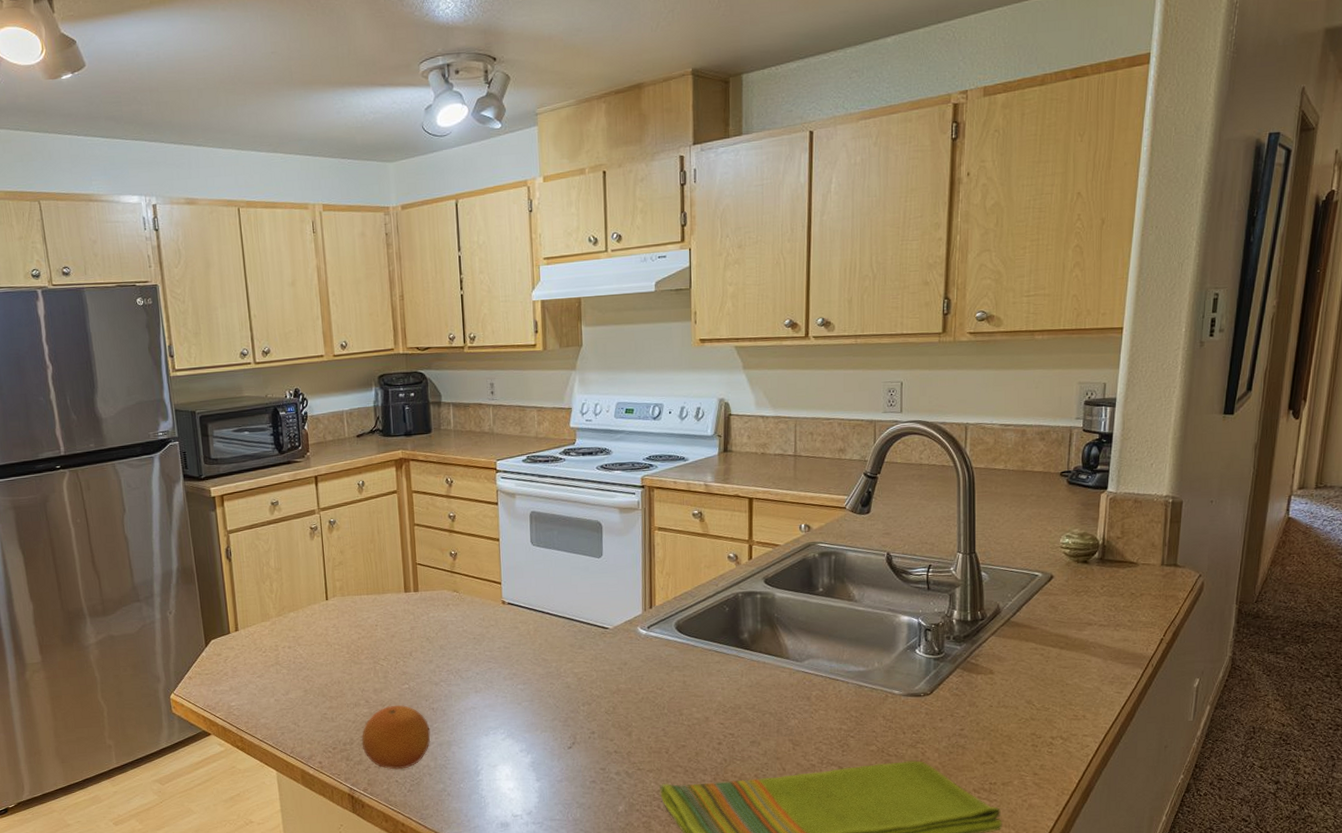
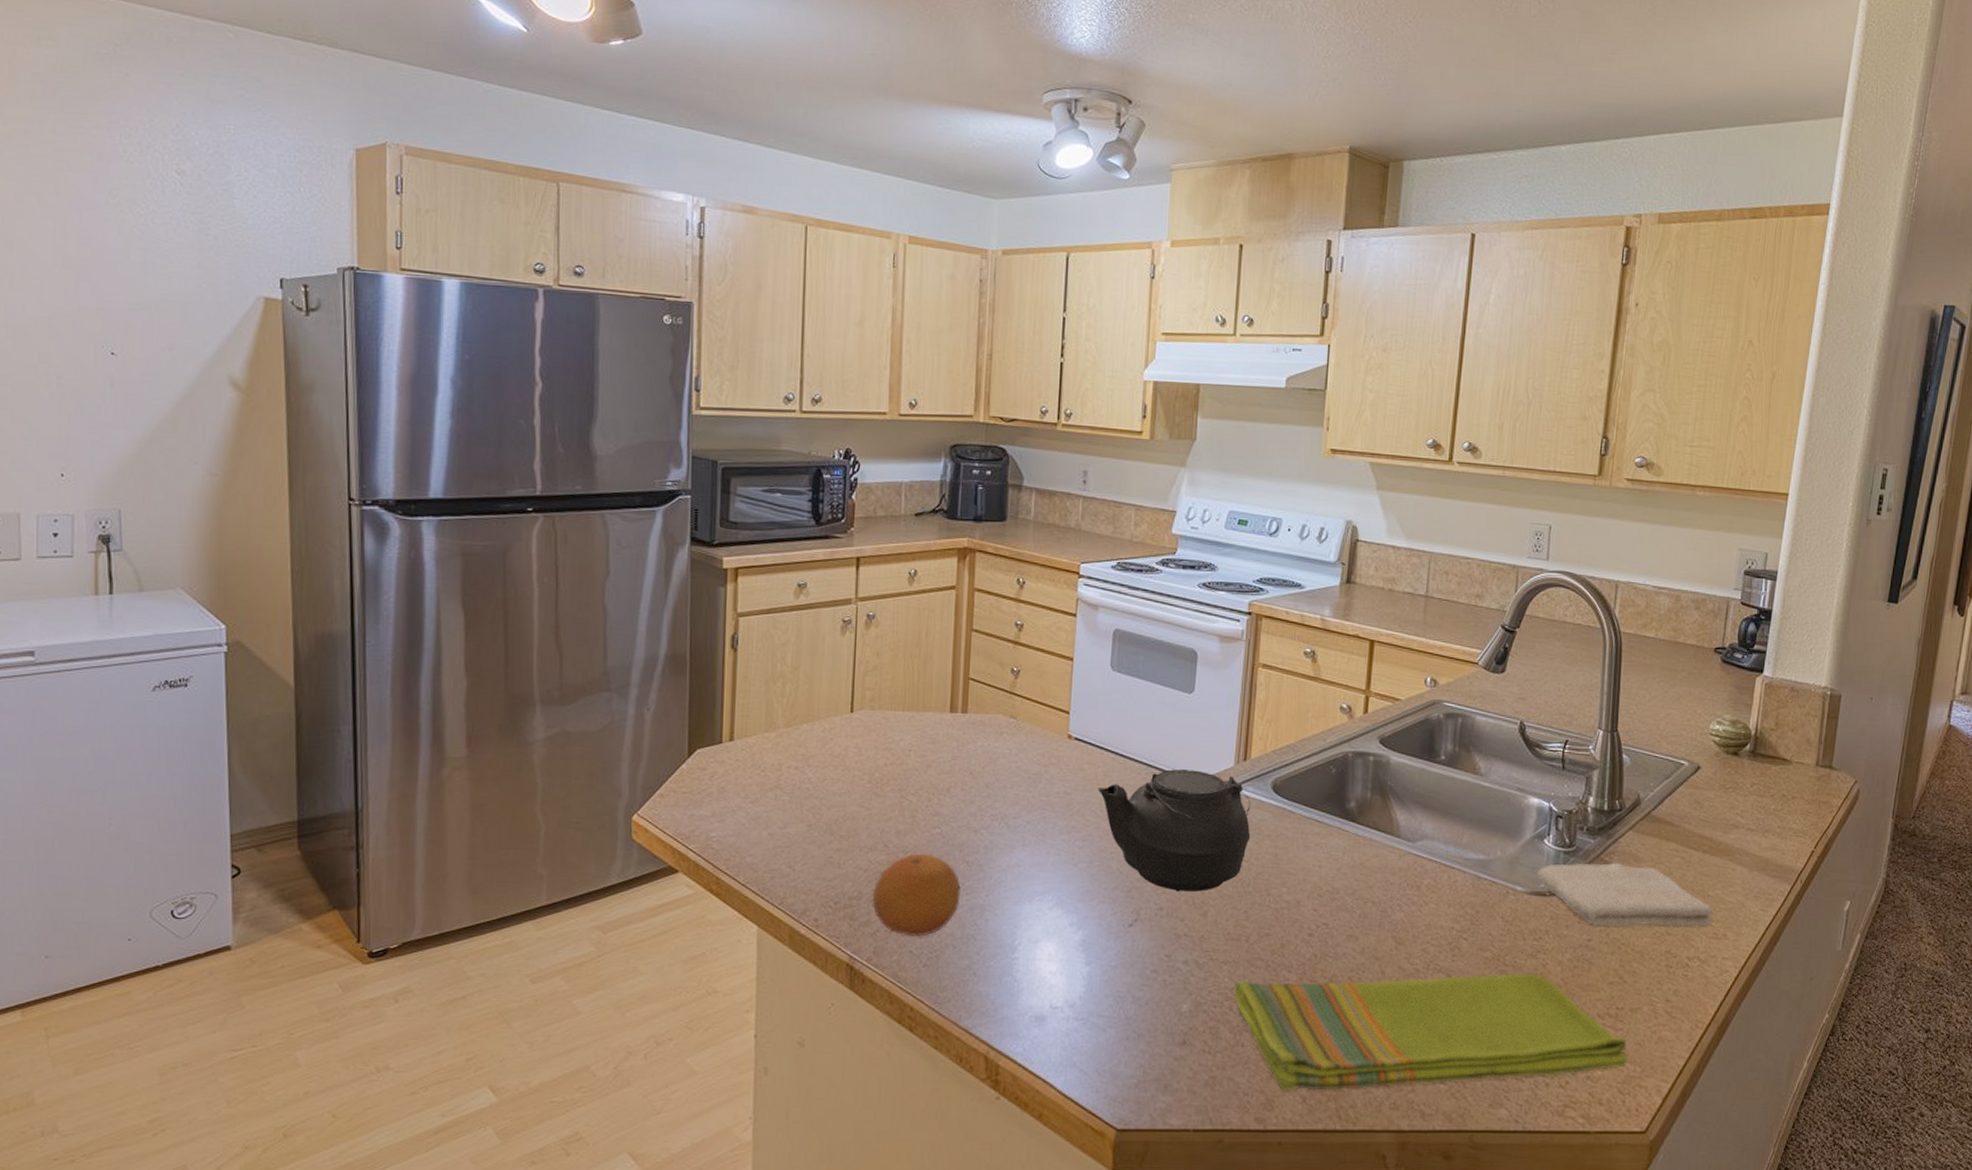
teapot: none [531,619,662,719] -> present [1097,769,1251,892]
washcloth: none [911,663,1071,718] -> present [1536,862,1712,927]

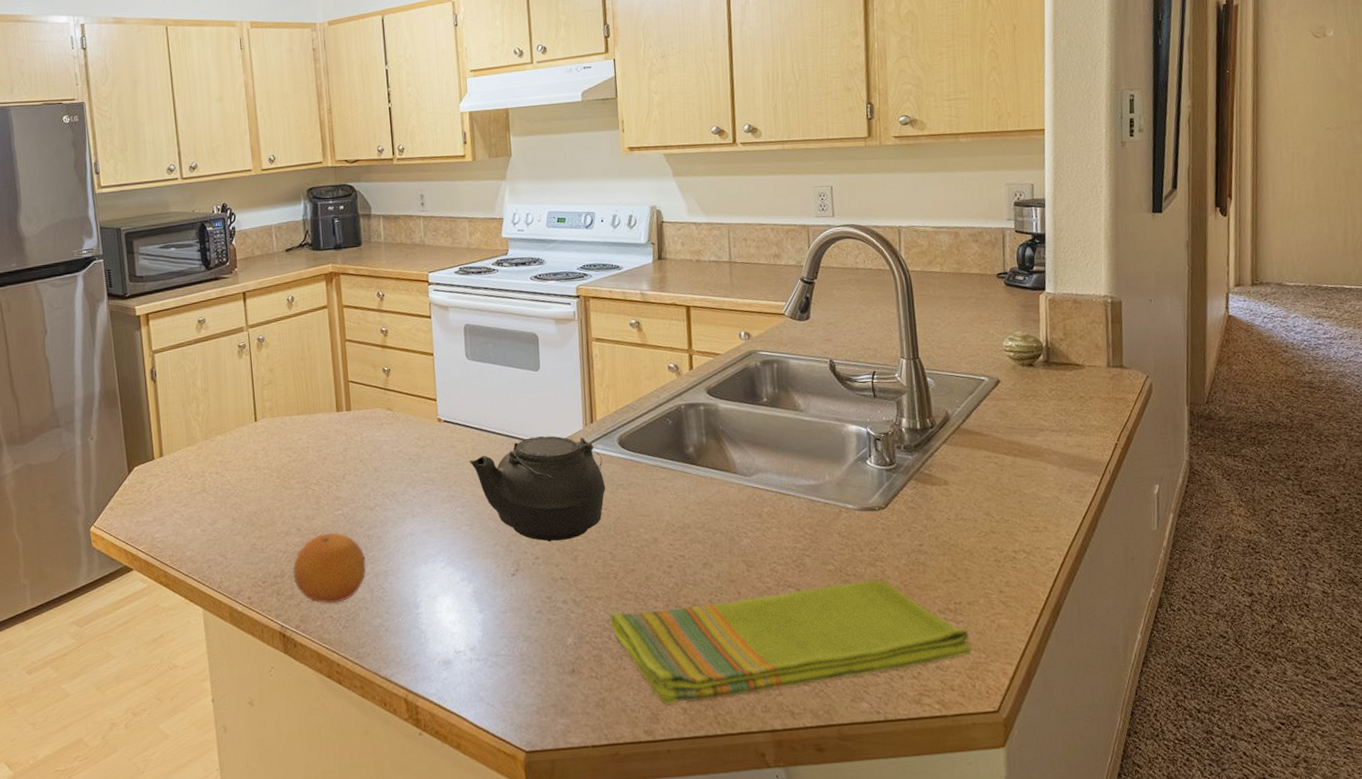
washcloth: present [1536,862,1712,927] -> none [864,473,1031,533]

